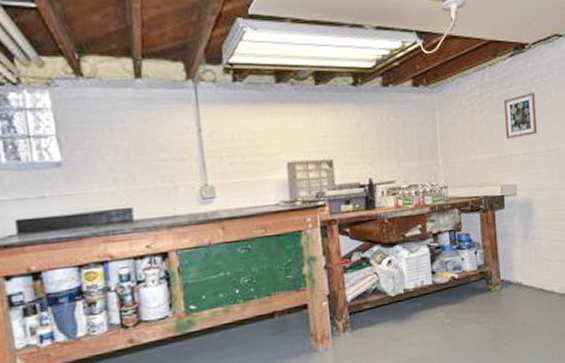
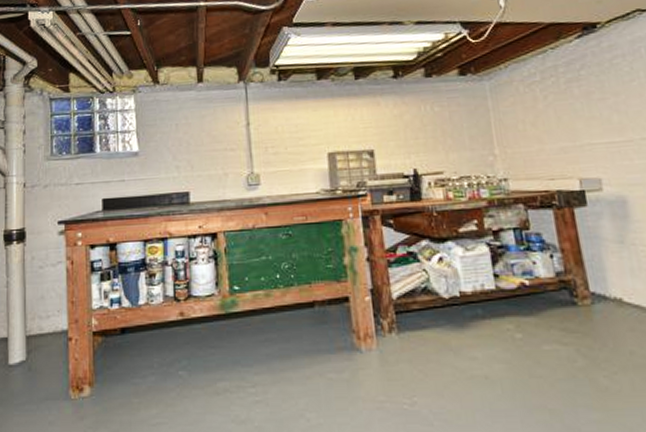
picture frame: present [503,92,538,139] -> none [573,73,626,126]

